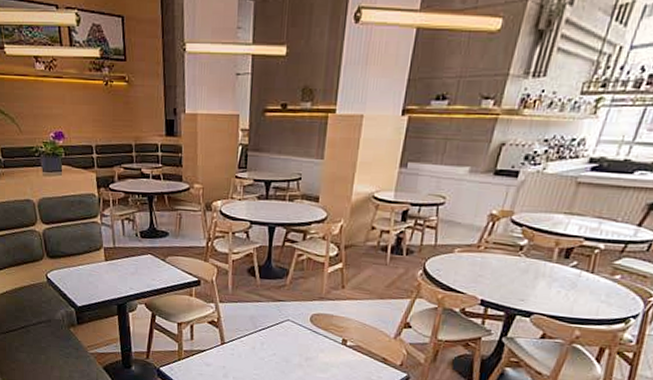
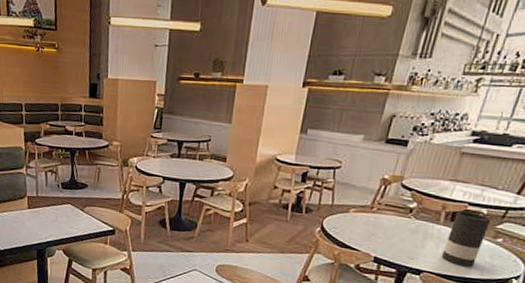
vase: none [553,246,610,307] -> present [441,210,492,267]

